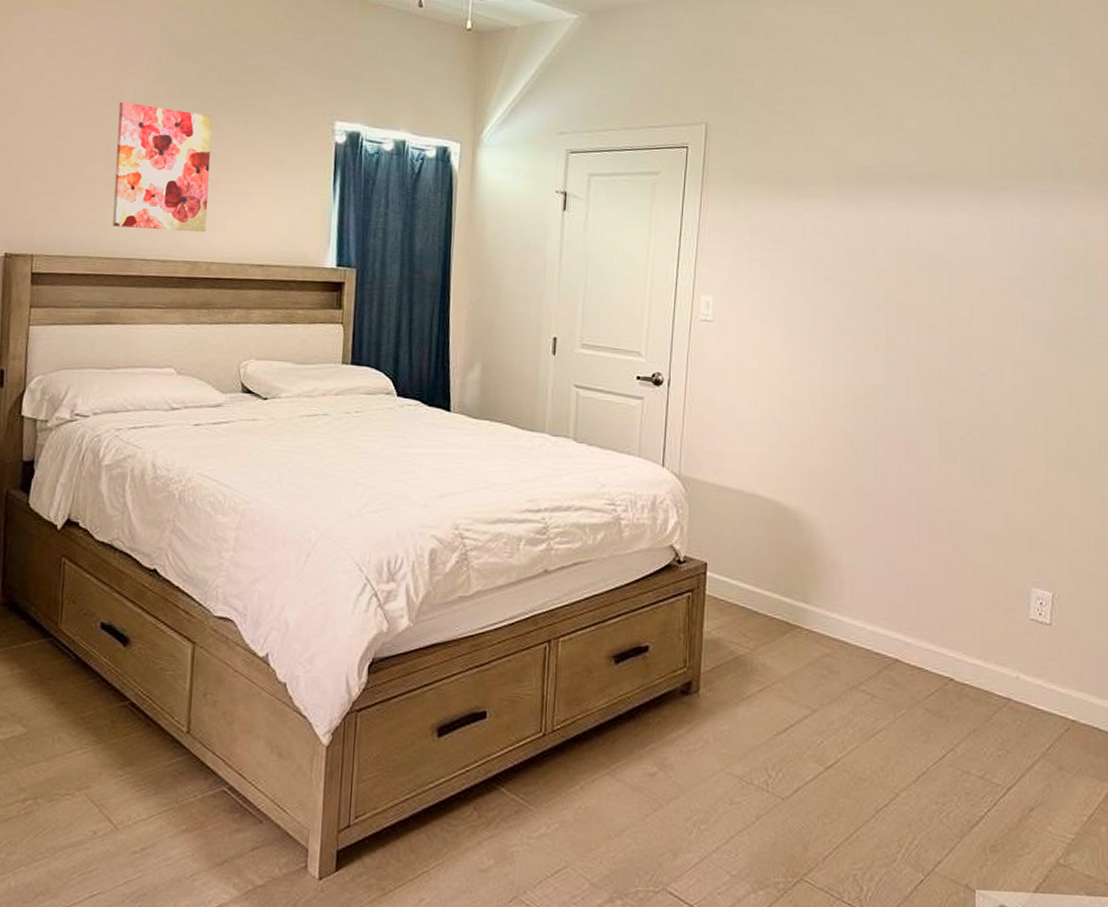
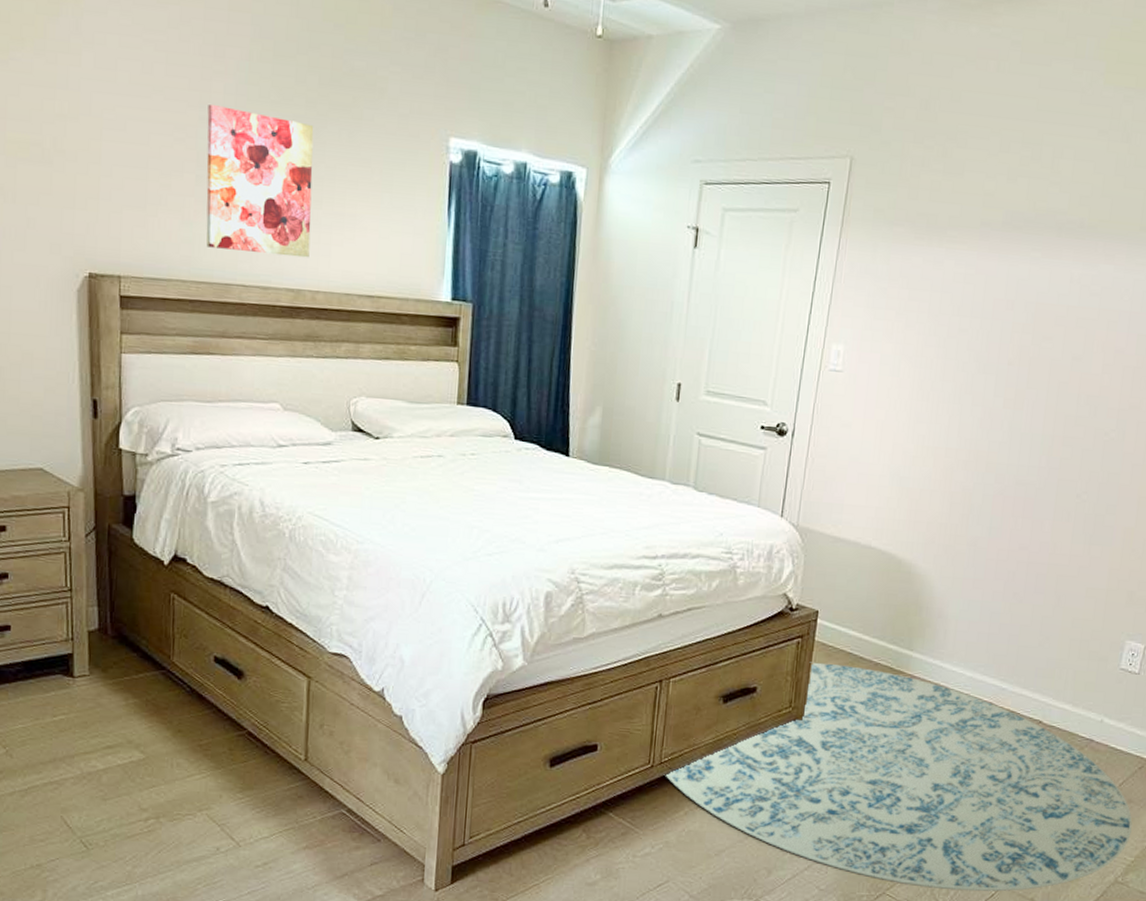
rug: none [556,617,1067,877] -> present [663,662,1132,892]

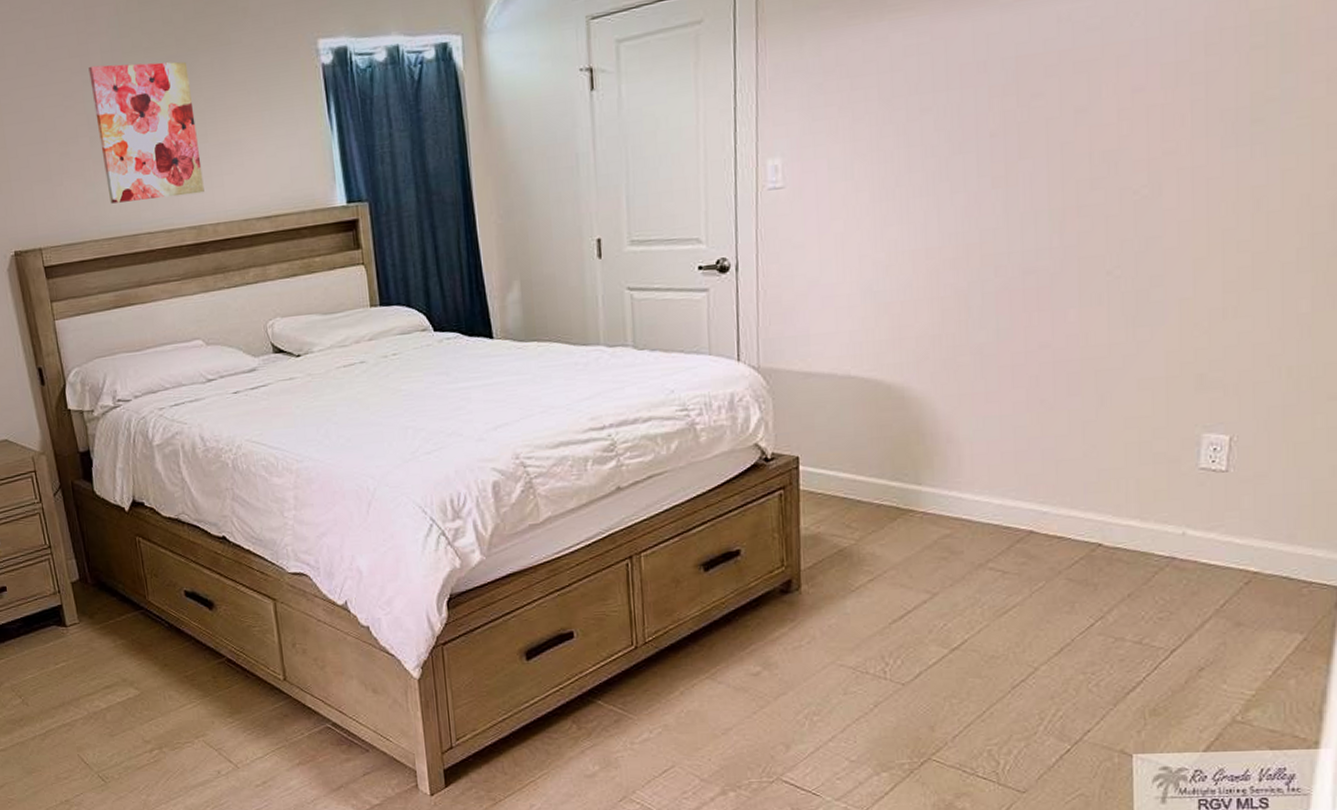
rug: present [663,662,1132,892] -> none [650,512,1246,749]

